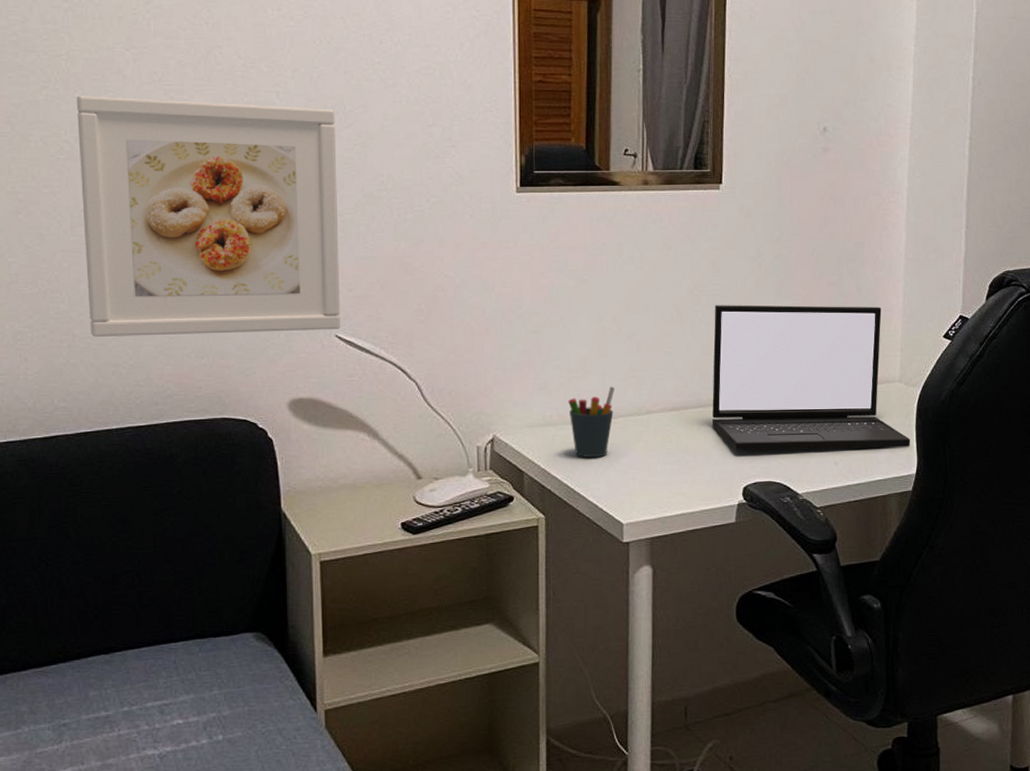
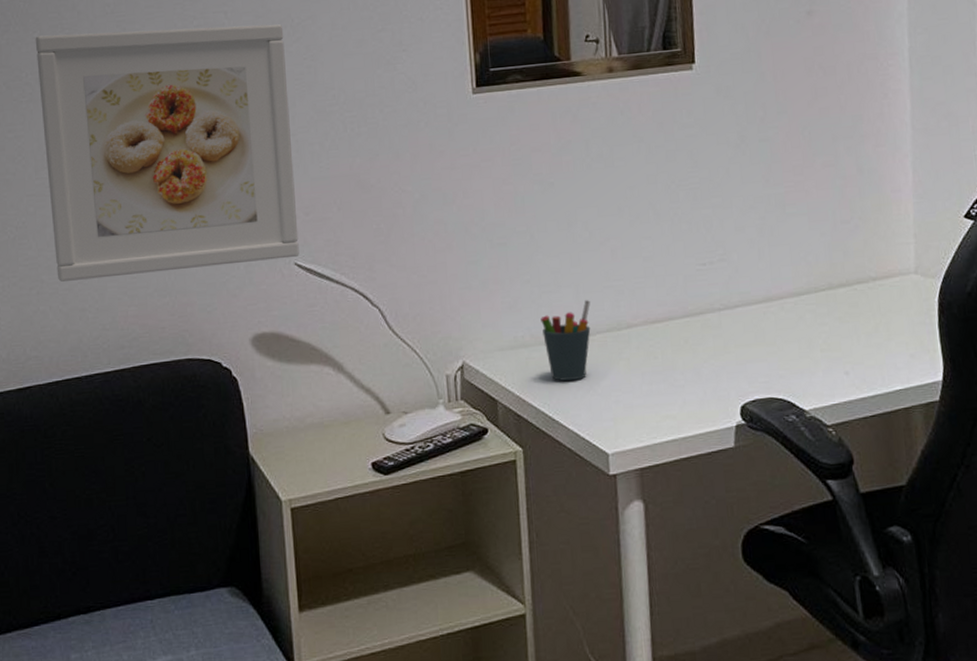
laptop: present [711,305,911,451] -> none [695,187,934,365]

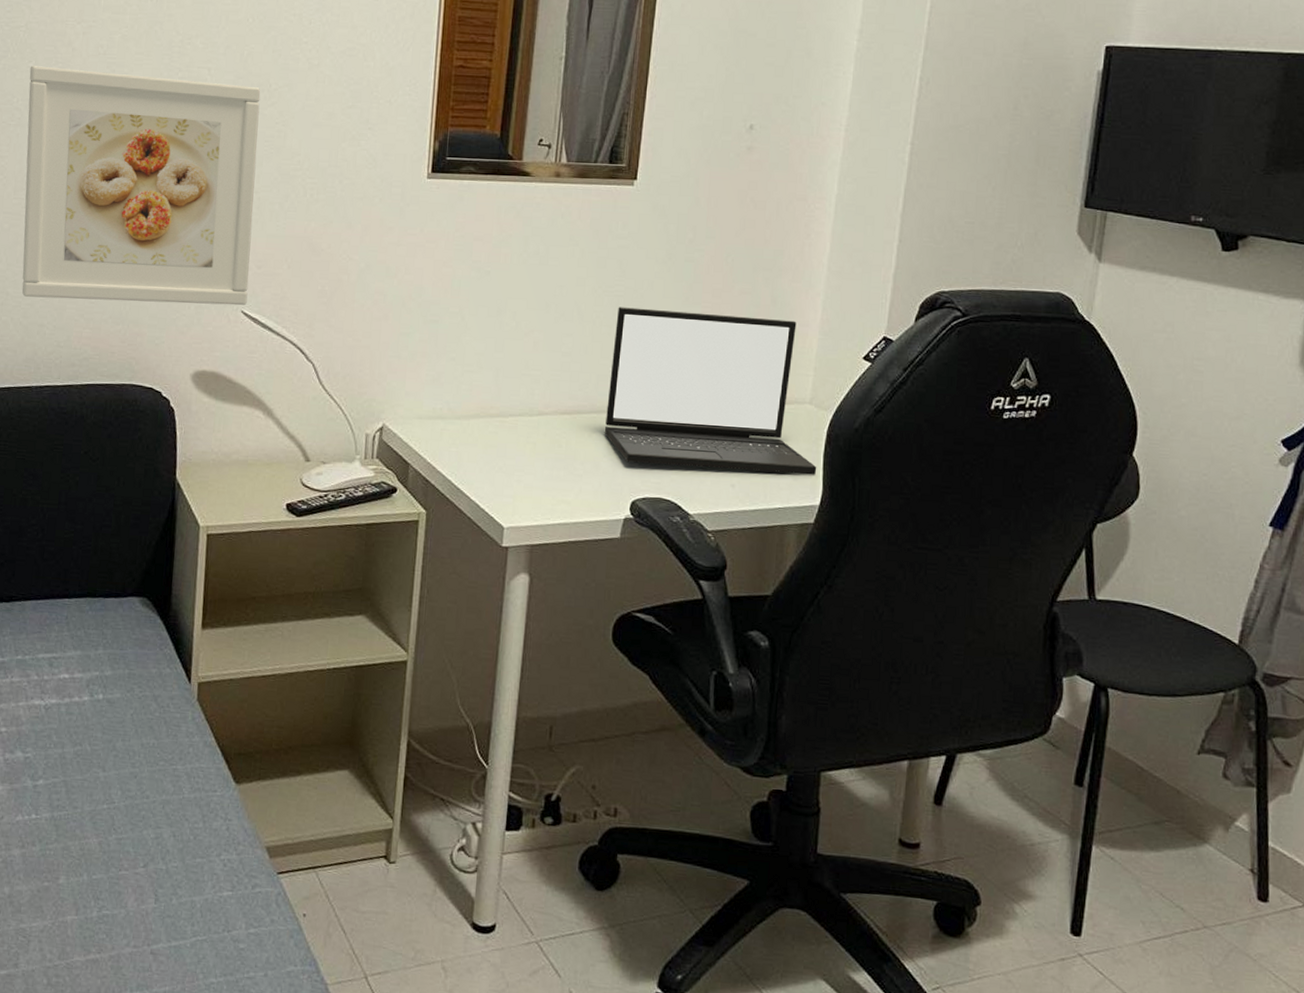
pen holder: present [541,300,591,381] -> none [460,384,508,456]
laptop: none [695,187,934,365] -> present [604,307,817,475]

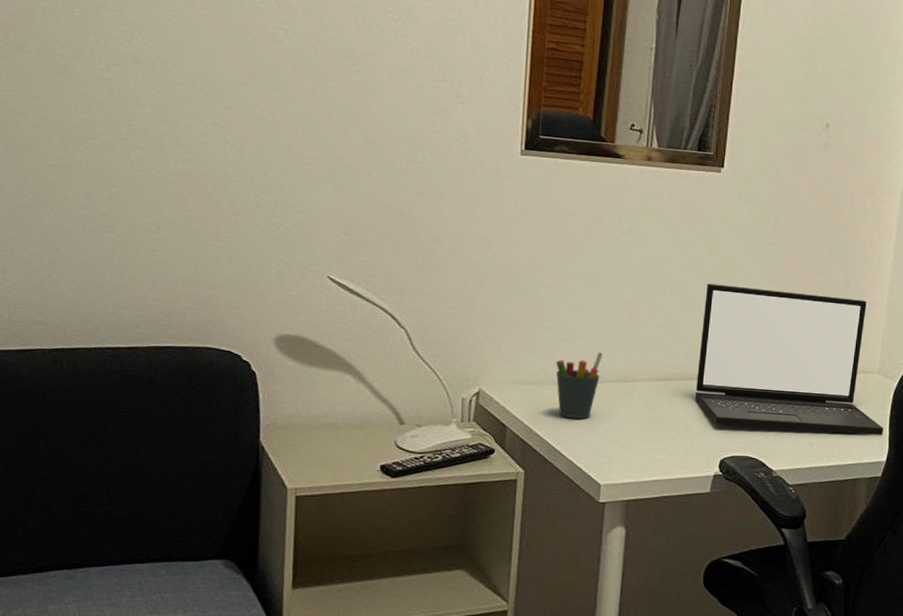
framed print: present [21,66,261,306] -> none [74,11,344,272]
pen holder: none [460,384,508,456] -> present [556,352,603,419]

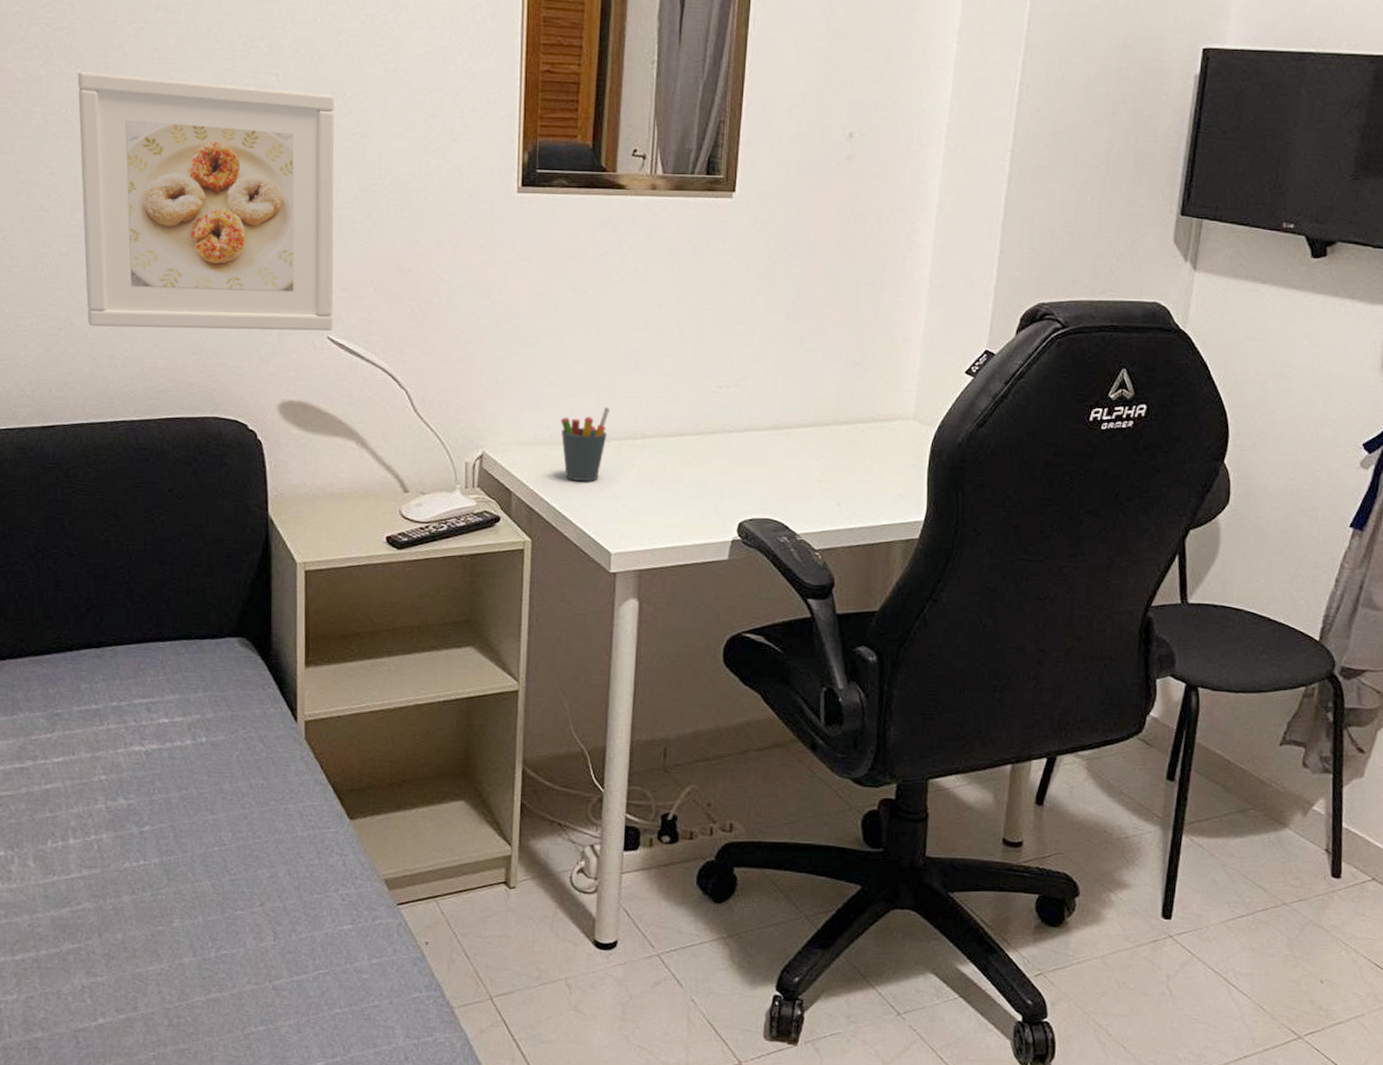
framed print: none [74,11,344,272] -> present [77,72,335,332]
laptop: present [694,283,884,435] -> none [709,325,921,491]

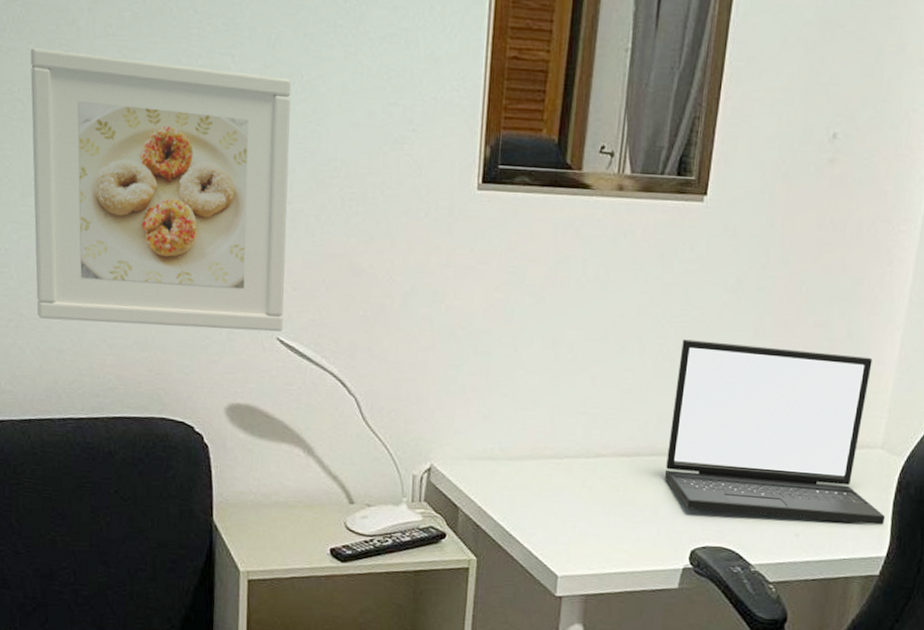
pen holder: present [561,407,609,482] -> none [512,423,563,501]
laptop: none [709,325,921,491] -> present [664,339,886,525]

